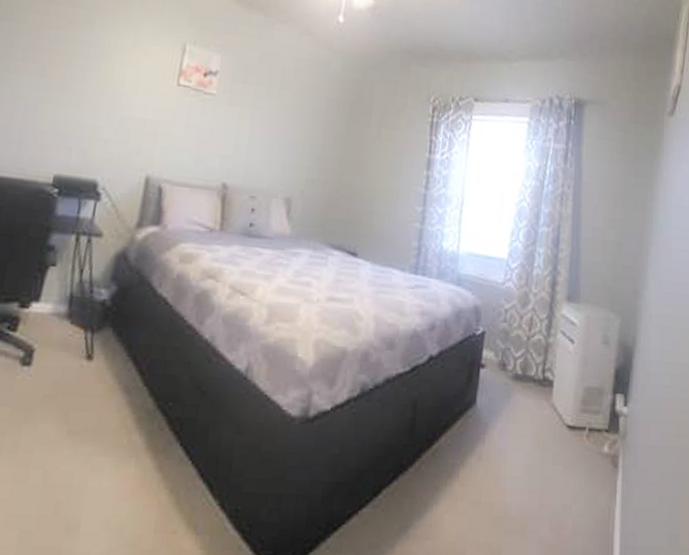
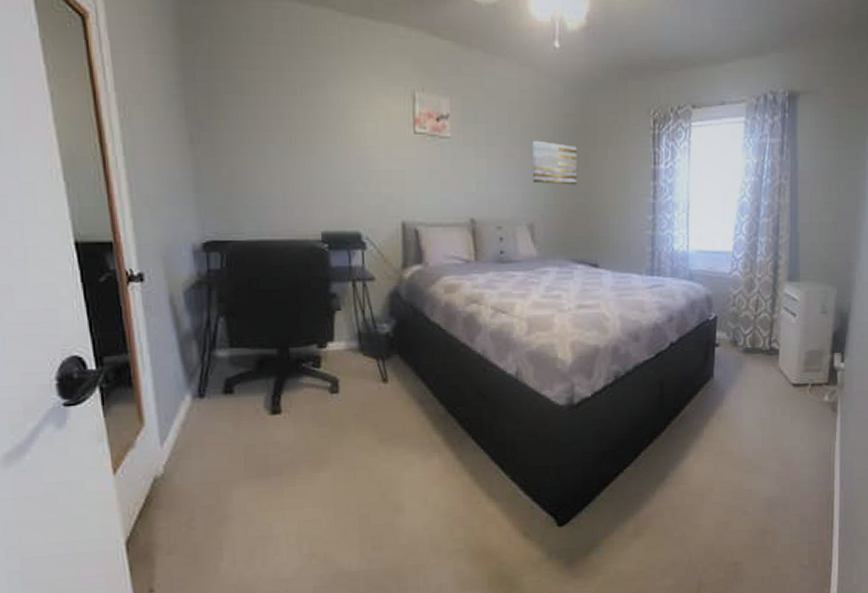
wall art: none [298,110,349,163] -> present [533,140,578,185]

